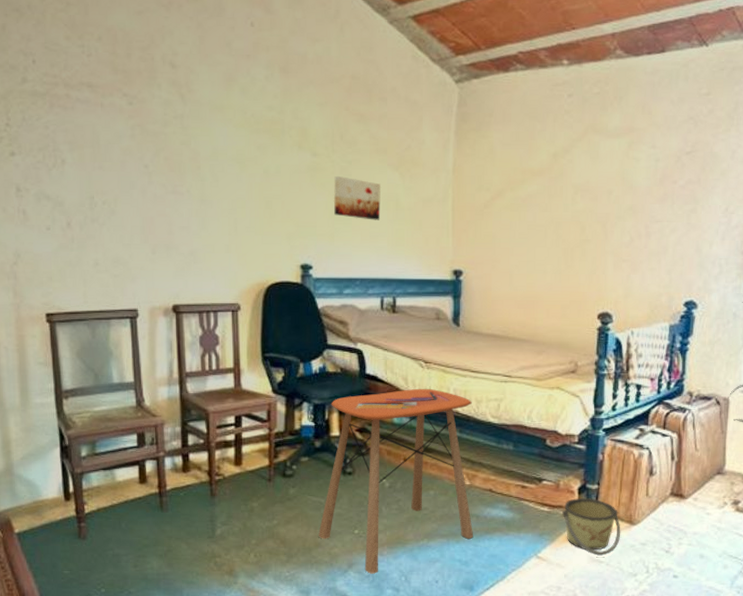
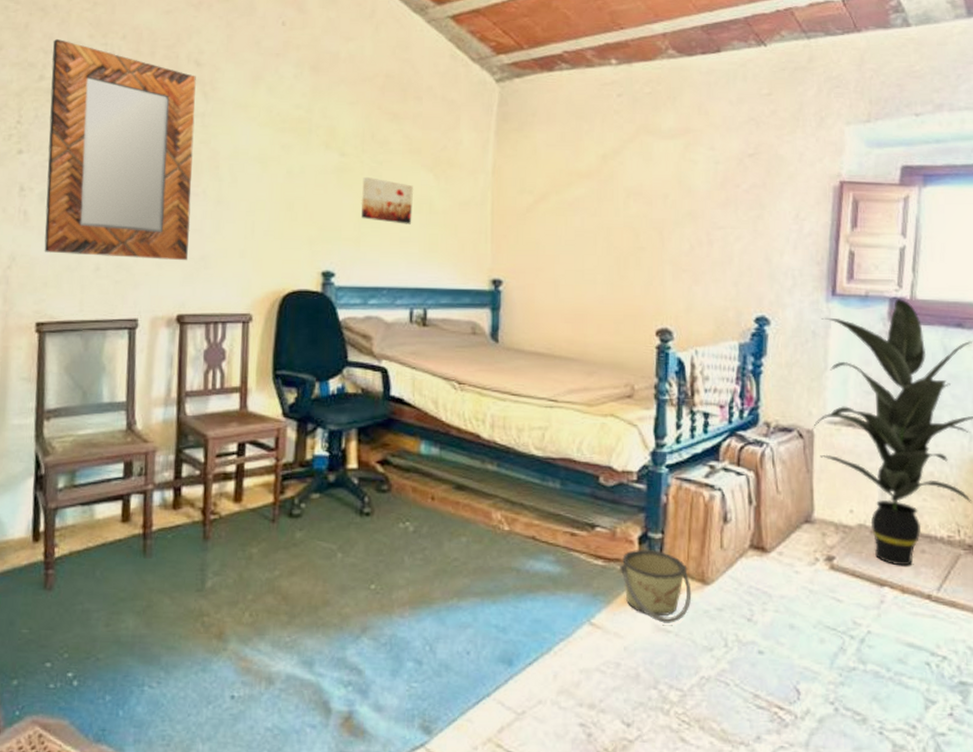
home mirror: none [31,40,178,256] -> present [44,38,196,261]
side table: present [318,388,474,574] -> none [327,413,514,641]

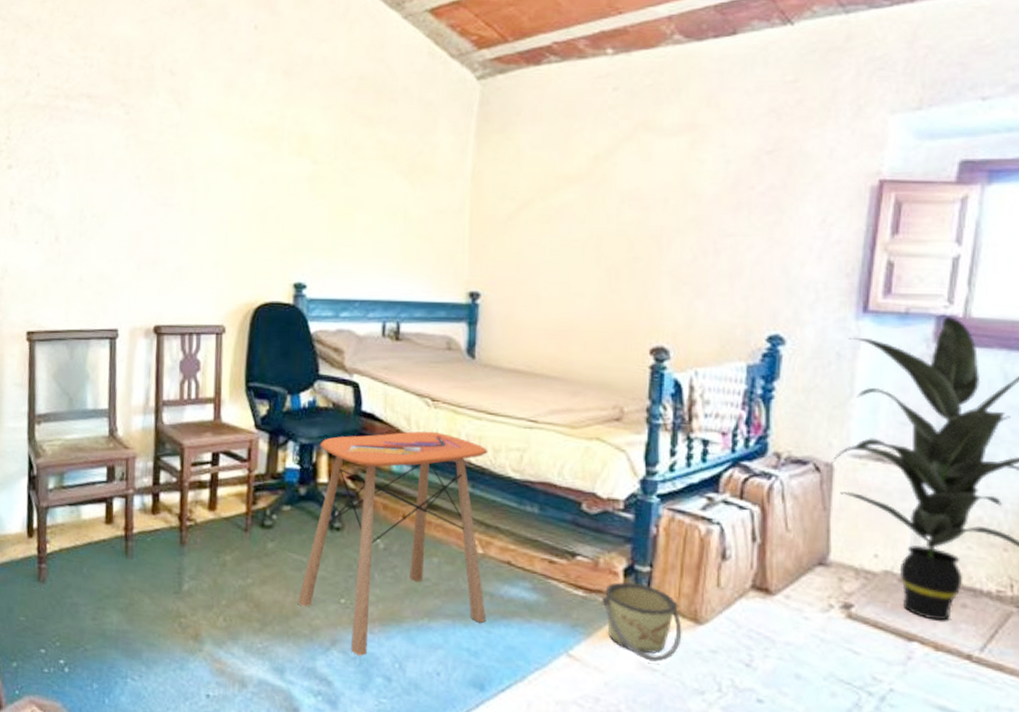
home mirror: present [44,38,196,261] -> none [32,53,171,273]
side table: none [327,413,514,641] -> present [298,431,488,656]
wall art: present [361,176,414,224] -> none [333,184,388,234]

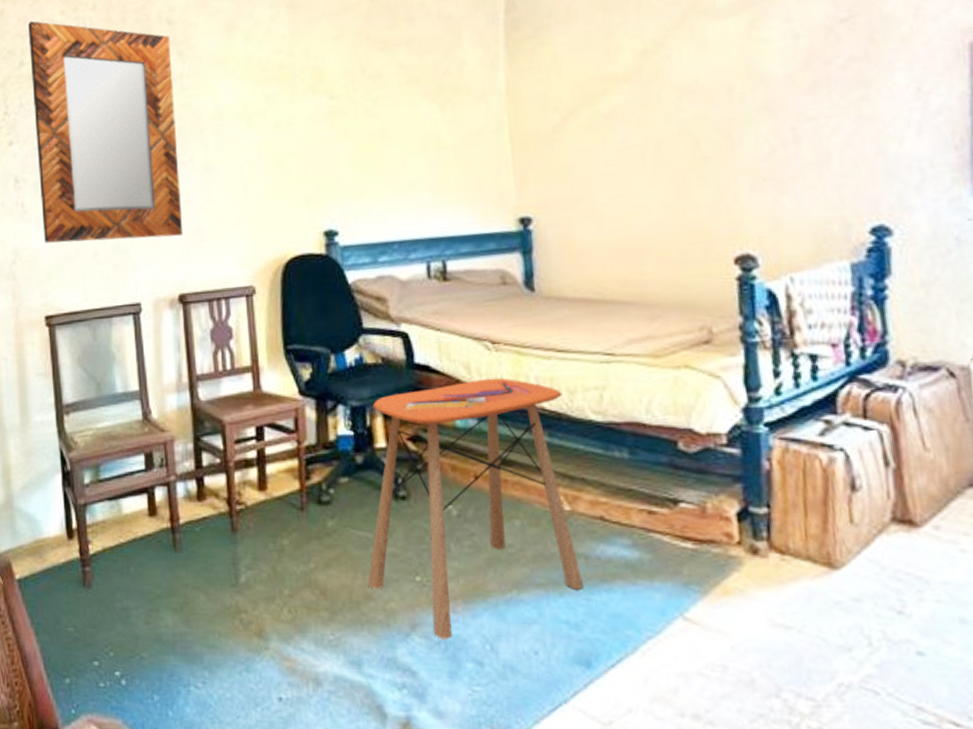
home mirror: none [32,53,171,273] -> present [27,20,182,243]
bucket: present [602,582,682,663] -> none [715,528,816,619]

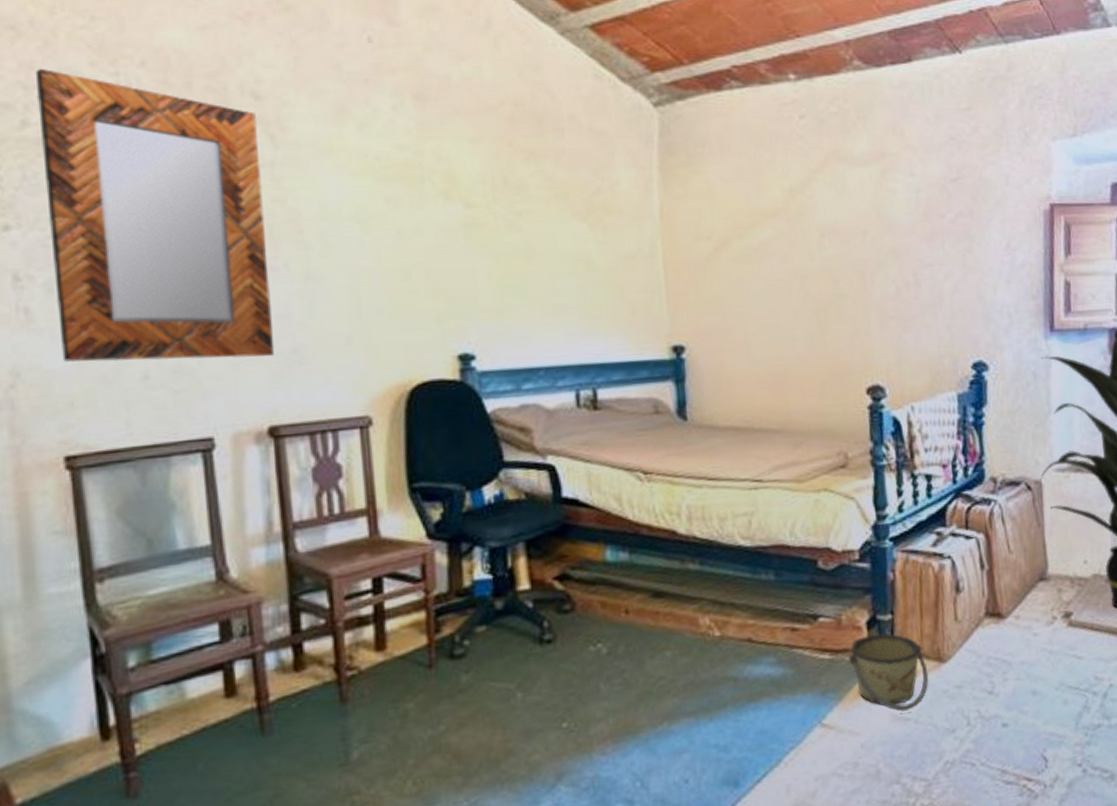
side table: present [368,377,584,640] -> none [508,508,733,785]
bucket: none [715,528,816,619] -> present [849,633,929,713]

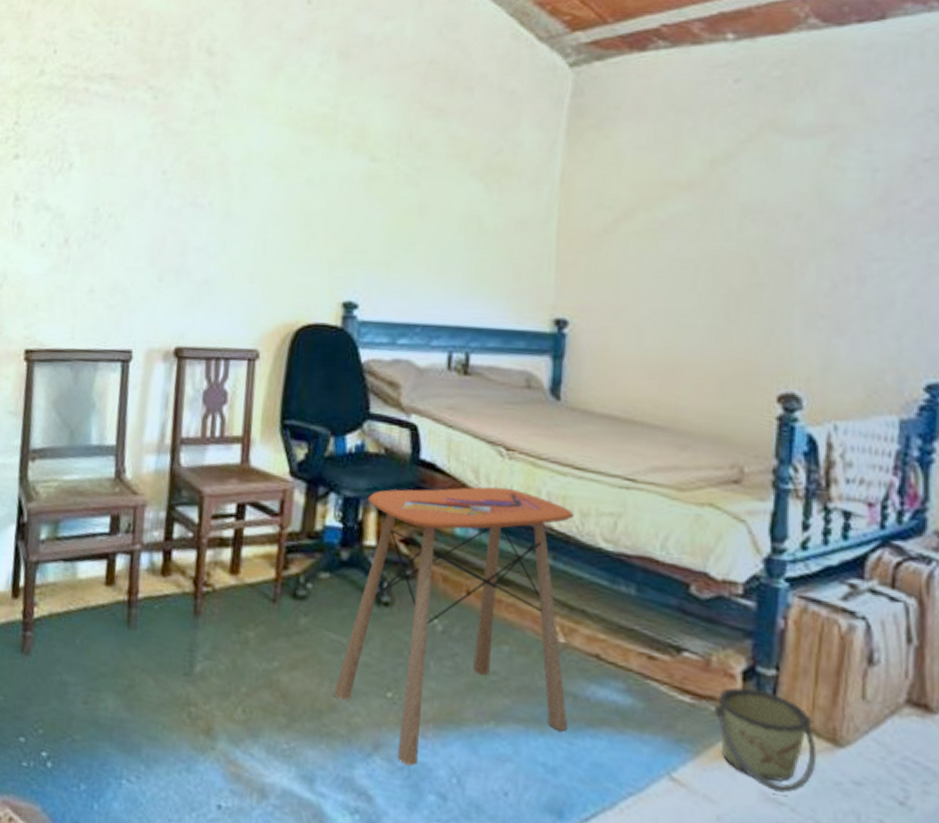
home mirror: present [35,68,274,362] -> none [36,27,207,285]
side table: none [508,508,733,785] -> present [334,486,574,766]

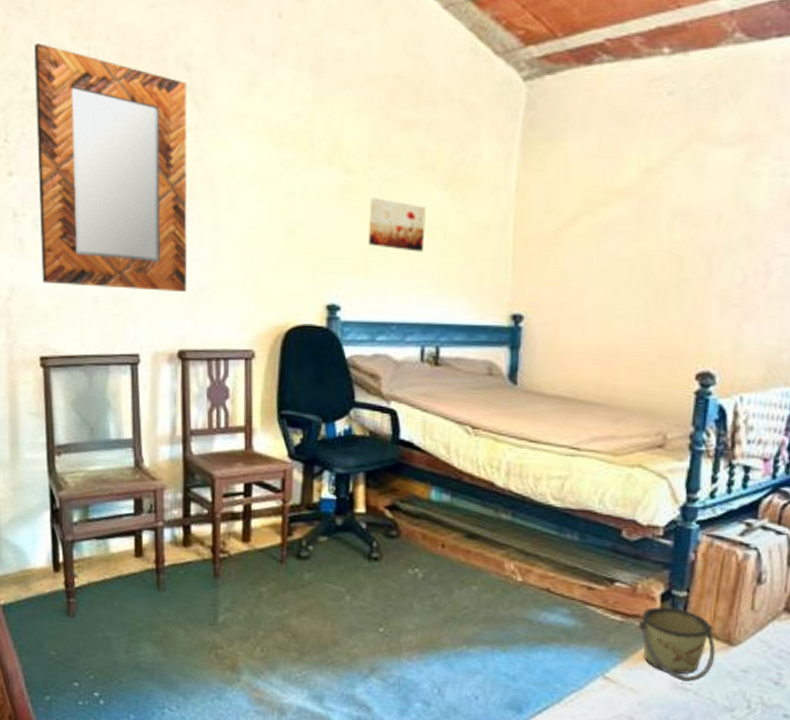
home mirror: none [36,27,207,285] -> present [33,42,188,293]
side table: present [334,486,574,766] -> none [336,459,529,683]
wall art: none [393,186,459,247] -> present [368,197,427,252]

